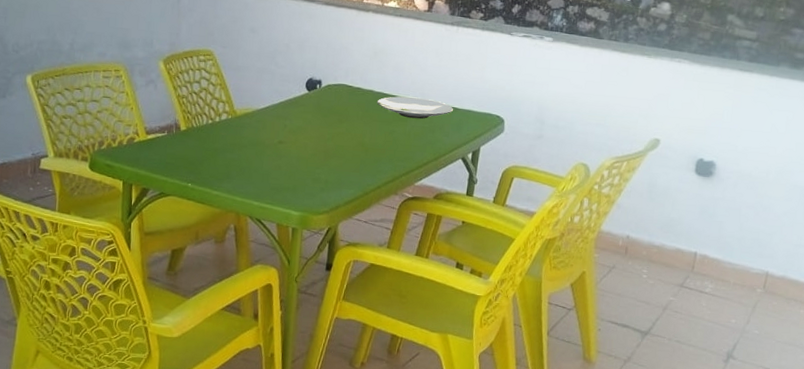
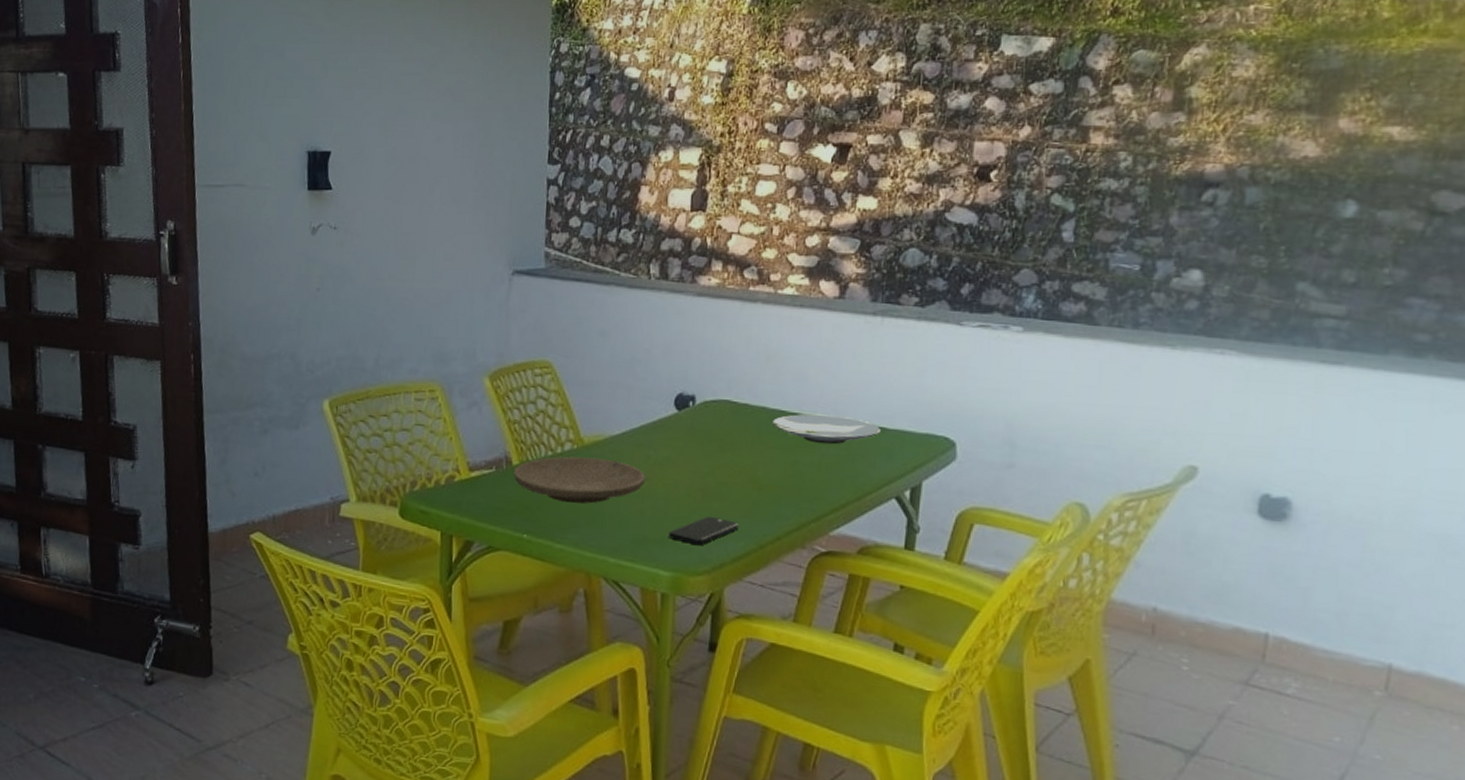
plate: none [181,124,283,161] -> present [513,456,646,504]
smartphone: none [299,170,350,193] -> present [669,516,738,546]

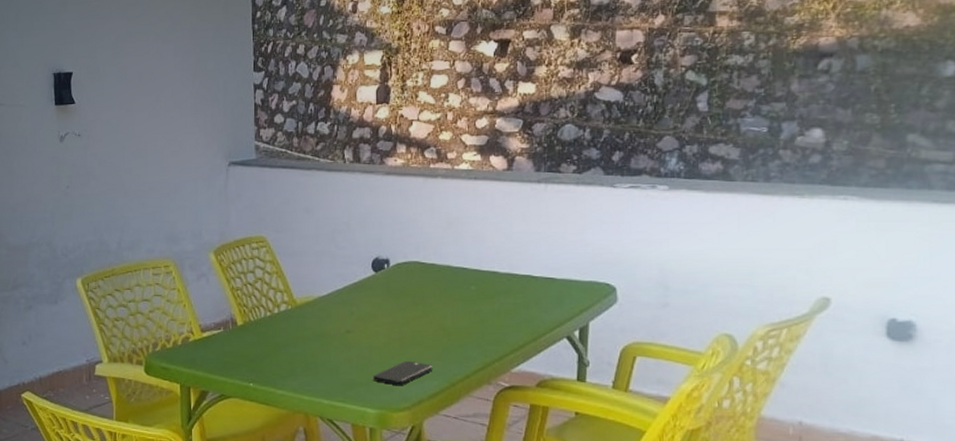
plate: present [513,456,646,504] -> none [238,315,351,355]
plate: present [771,414,880,445] -> none [456,269,550,295]

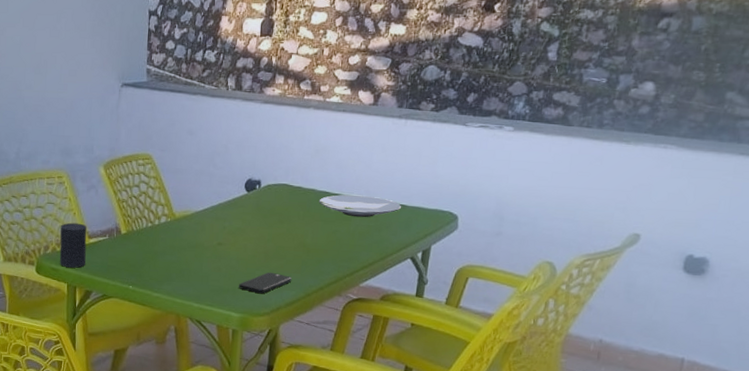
cup: none [169,316,200,366] -> present [59,222,87,268]
plate: none [456,269,550,295] -> present [318,195,401,218]

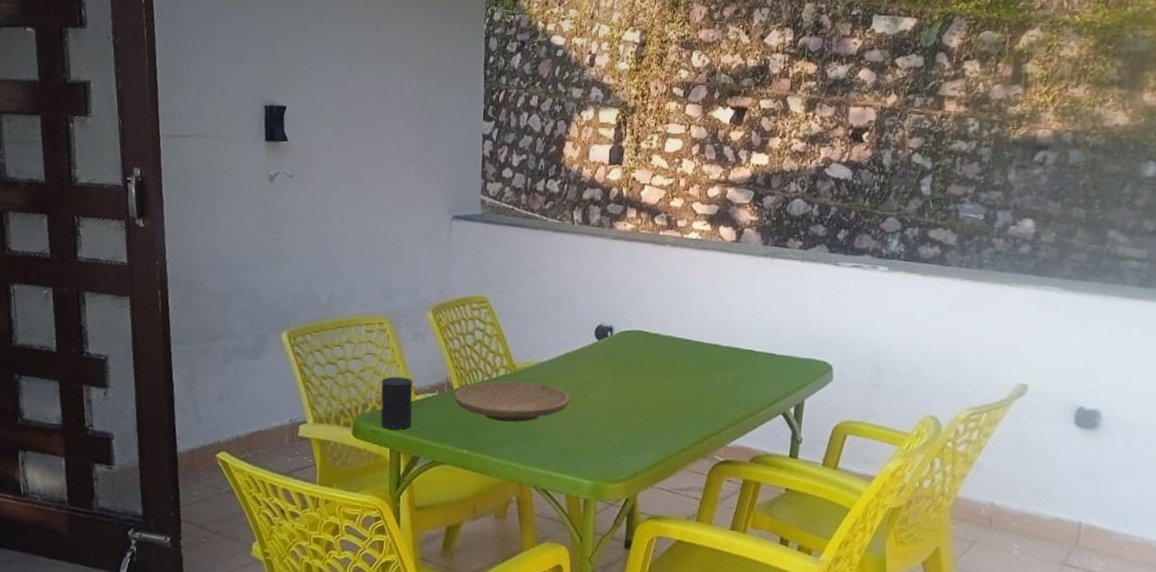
plate: none [122,227,222,263] -> present [454,380,571,422]
smartphone: present [239,272,291,294] -> none [590,431,650,457]
plate: present [318,195,401,218] -> none [678,342,770,369]

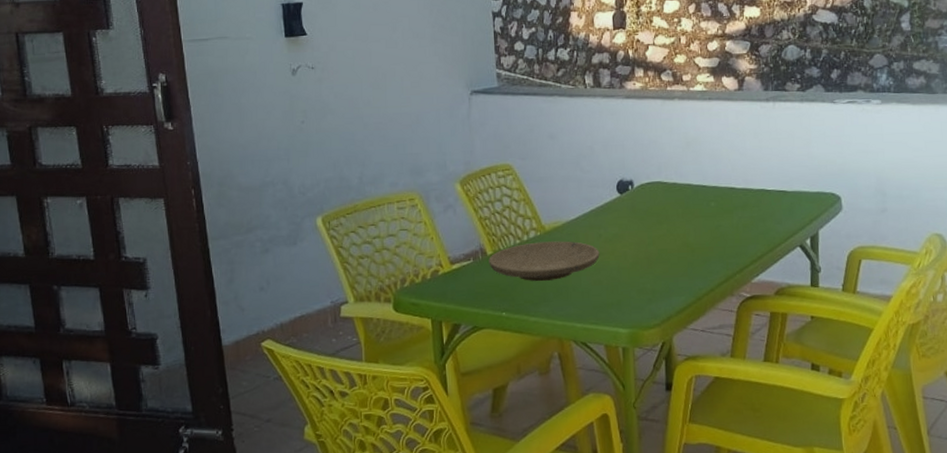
cup: present [380,376,413,430] -> none [417,248,451,300]

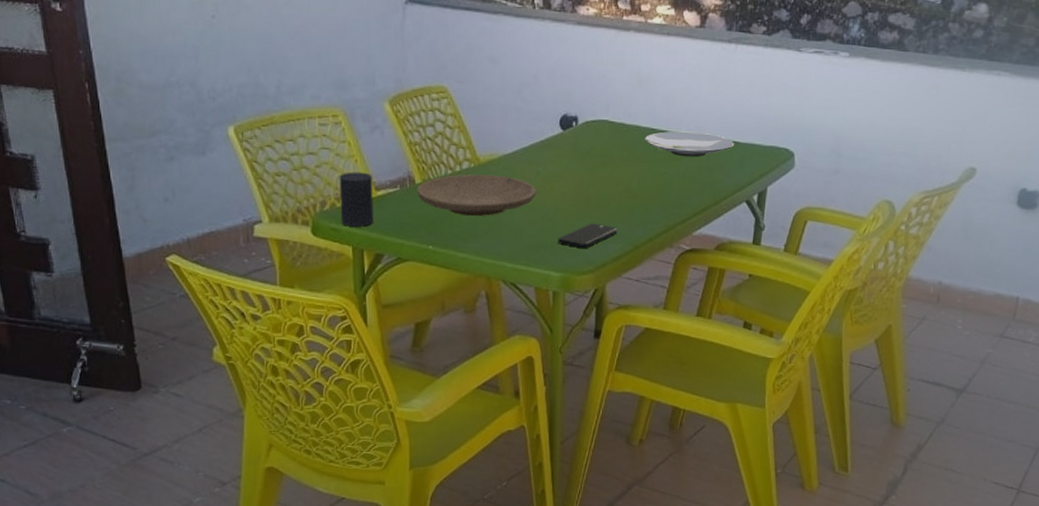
cup: none [417,248,451,300] -> present [339,171,374,227]
smartphone: none [623,278,679,304] -> present [558,223,617,249]
plate: none [696,185,782,209] -> present [644,131,734,157]

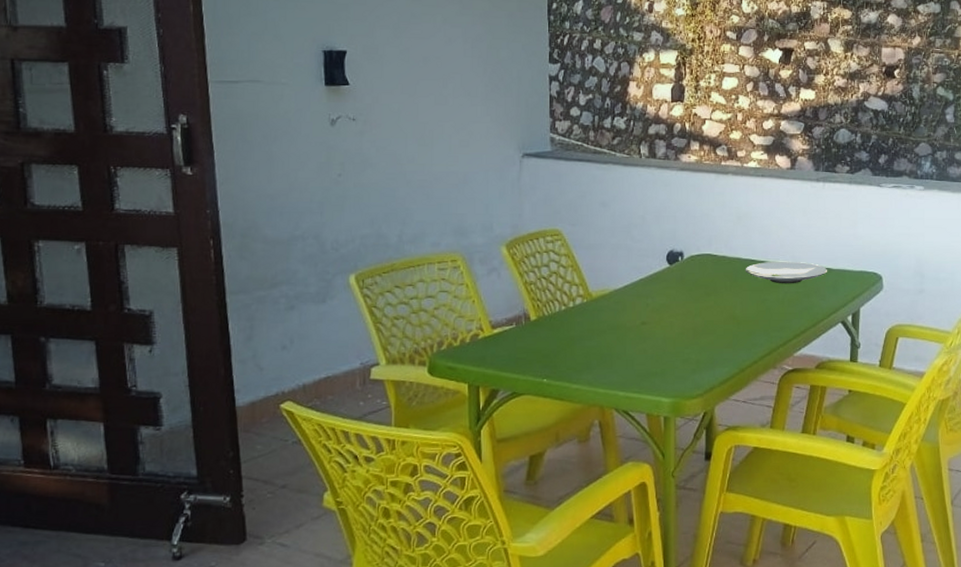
cup: present [339,171,374,227] -> none [456,312,490,364]
plate: present [417,174,537,216] -> none [532,309,646,348]
smartphone: present [558,223,617,249] -> none [668,349,723,374]

